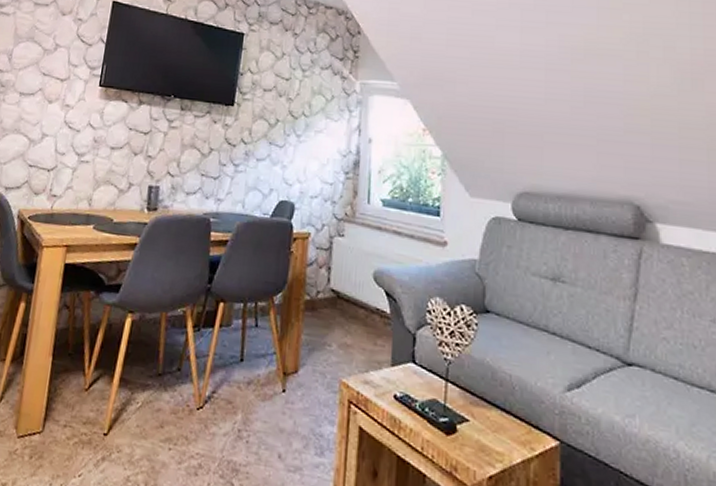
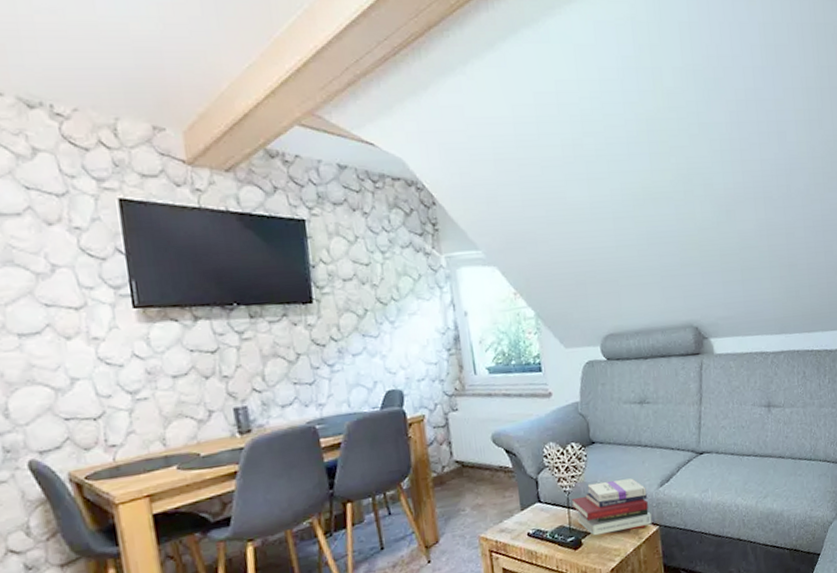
books: none [450,359,551,438] -> present [571,478,652,536]

